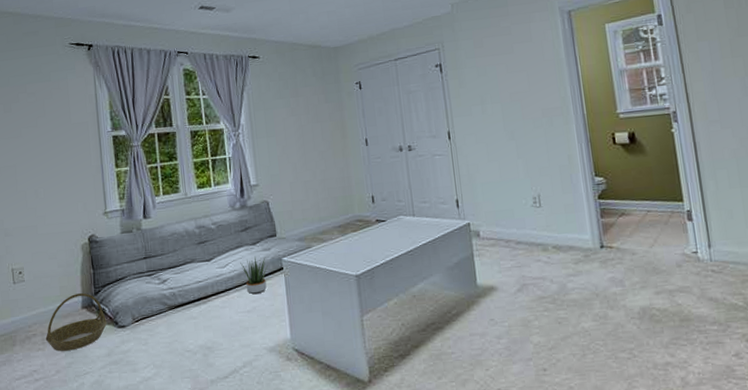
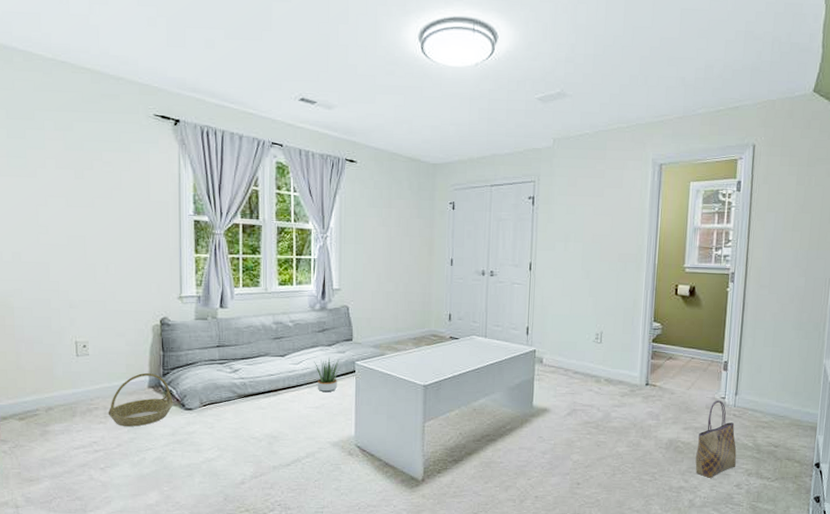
tote bag: none [675,255,728,349] -> present [695,399,737,478]

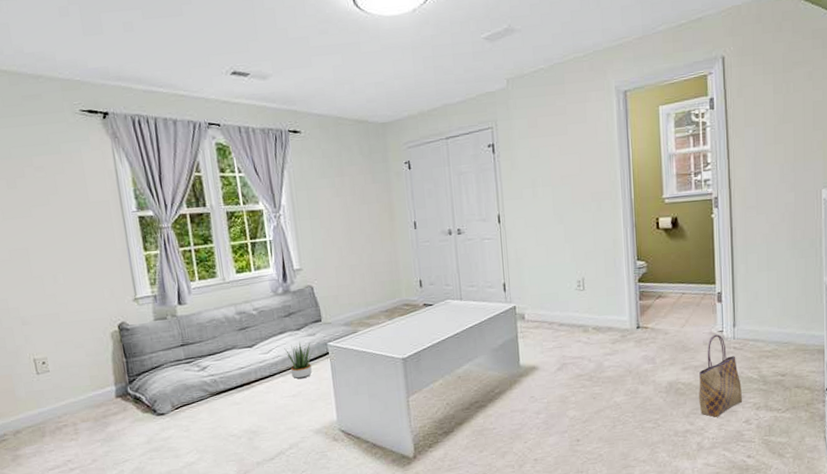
basket: present [108,372,173,427] -> none [78,381,144,441]

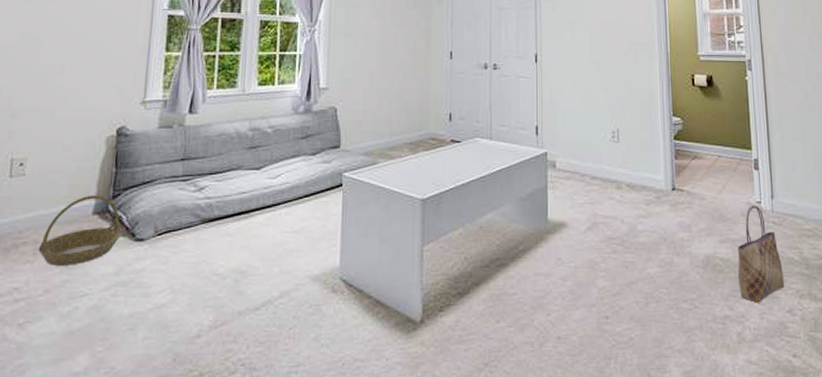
basket: none [78,381,144,441] -> present [38,194,122,266]
potted plant: present [284,341,313,379] -> none [294,168,326,213]

